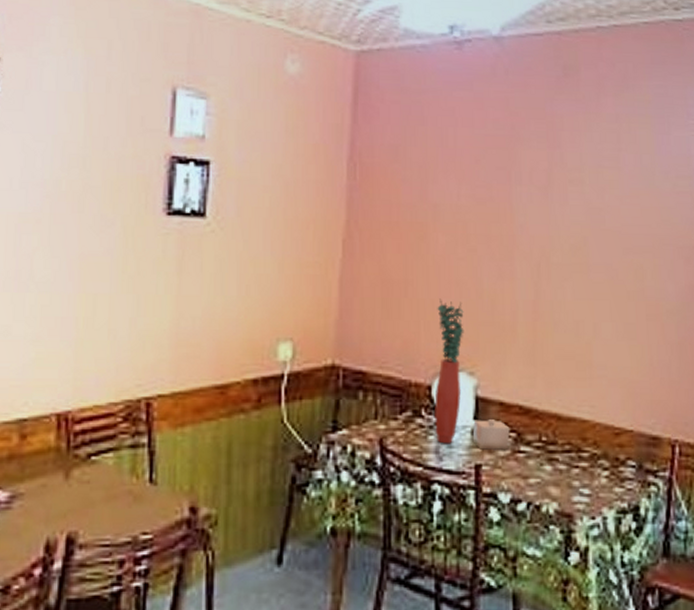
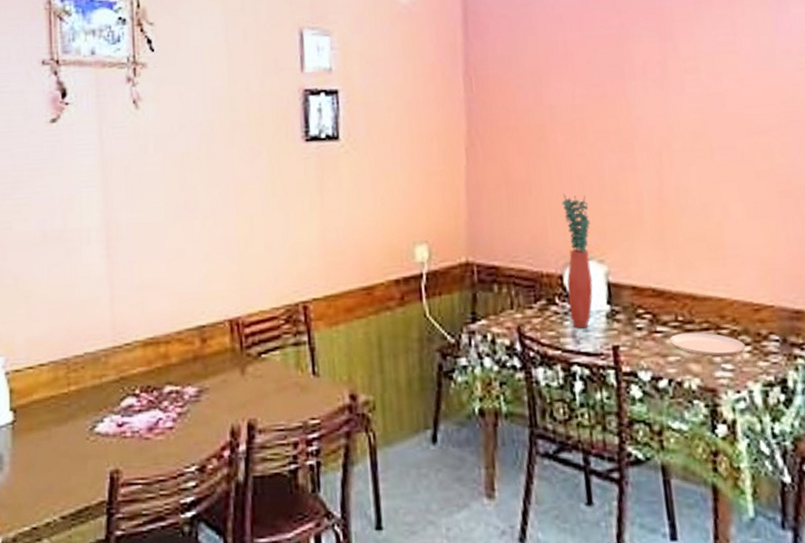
sugar bowl: present [472,419,510,451] -> none [607,303,645,332]
plate: none [531,454,604,481] -> present [669,332,746,357]

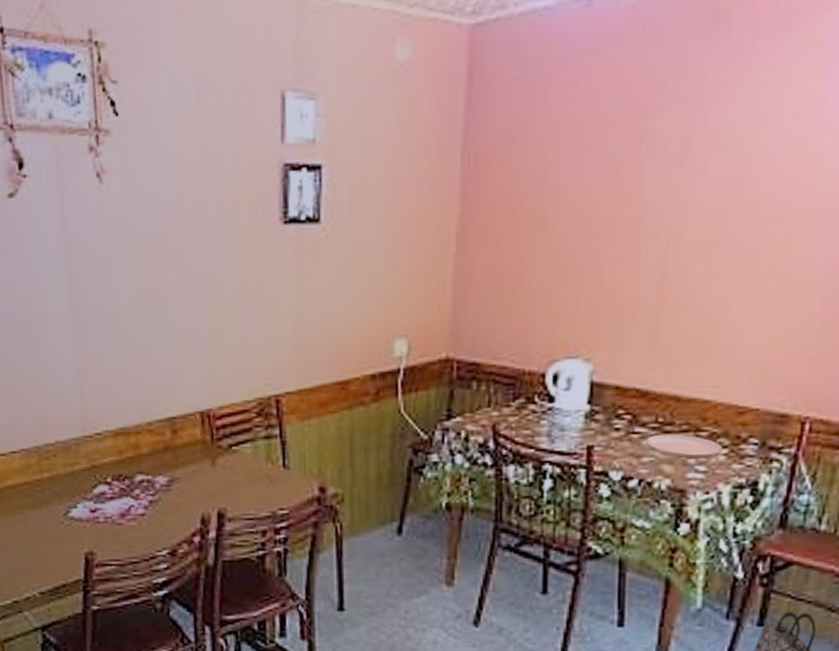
vase: present [561,194,593,329] -> none [548,287,582,428]

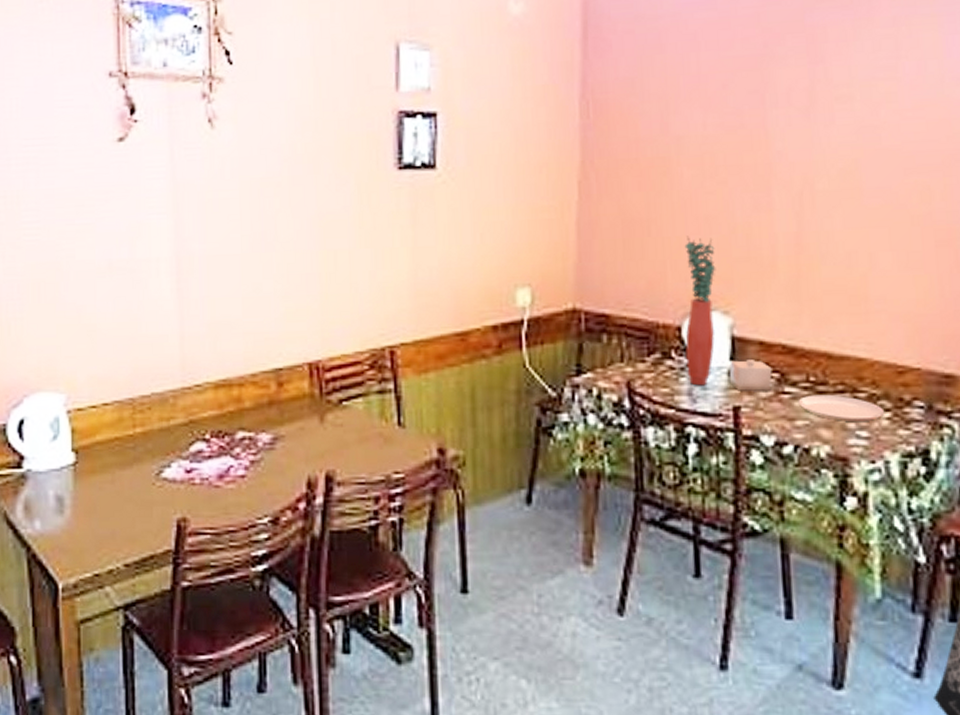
vase: none [548,287,582,428] -> present [684,236,716,386]
sugar bowl: none [585,403,625,433] -> present [729,360,772,392]

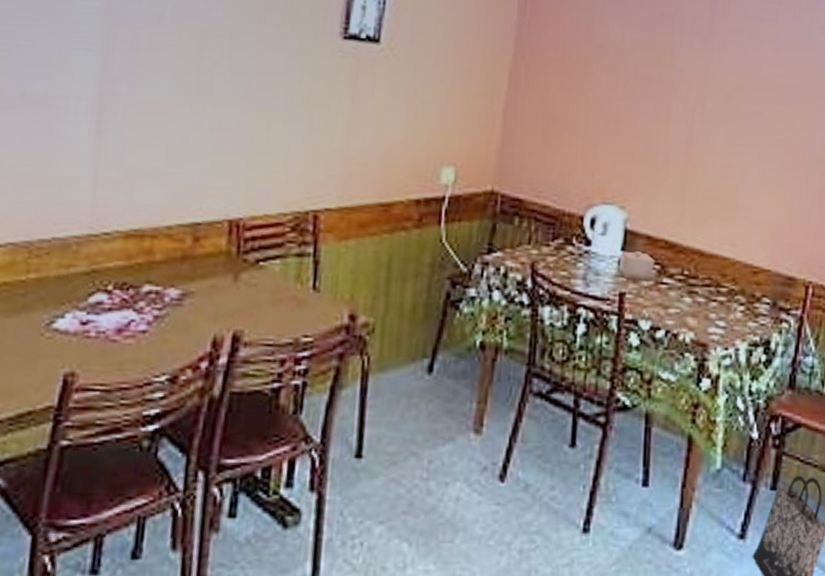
vase: present [684,236,716,386] -> none [584,135,620,272]
plate: present [798,394,885,423] -> none [672,286,740,314]

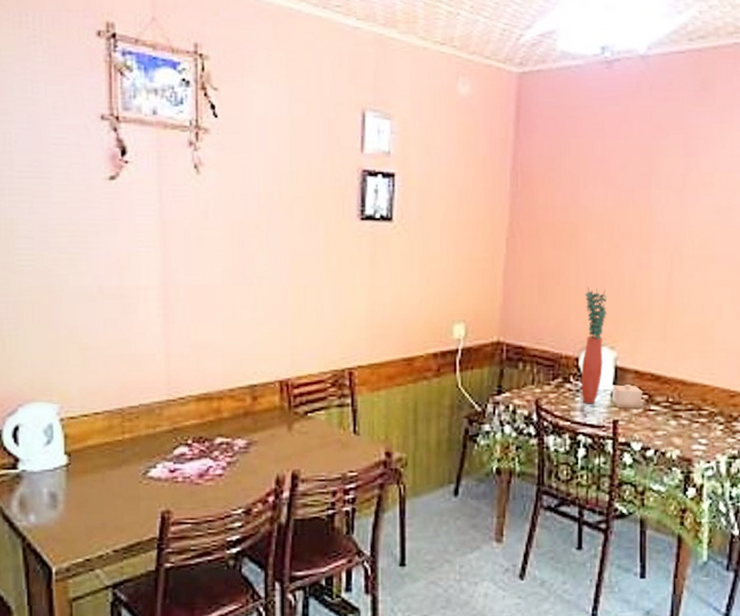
vase: none [584,135,620,272] -> present [581,286,607,404]

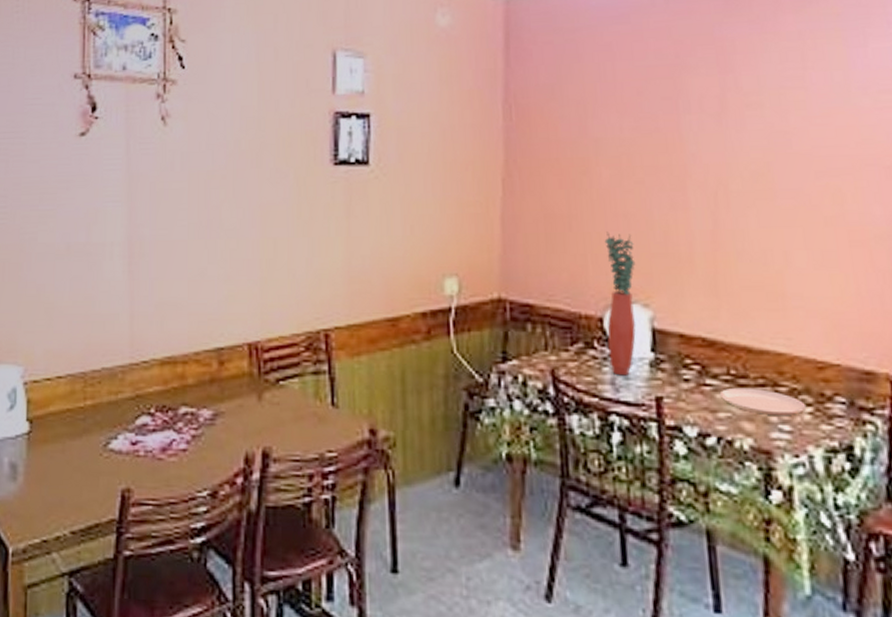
sugar bowl: present [611,385,643,410] -> none [650,352,693,384]
plate: none [659,412,719,433] -> present [719,387,807,416]

